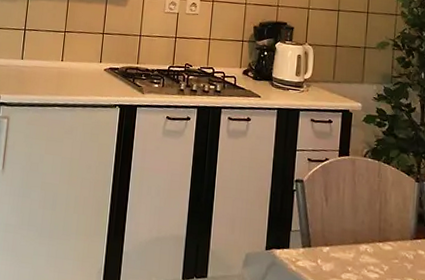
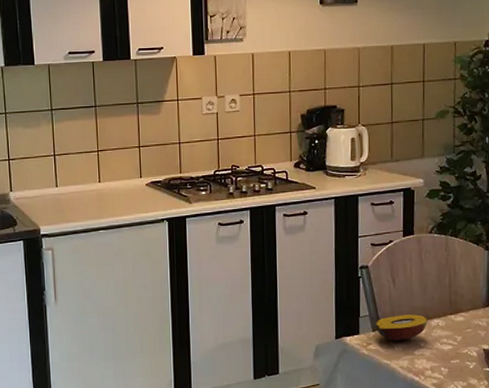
fruit: none [306,234,356,262] -> present [376,314,427,341]

